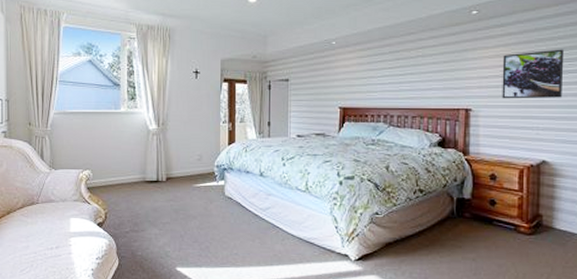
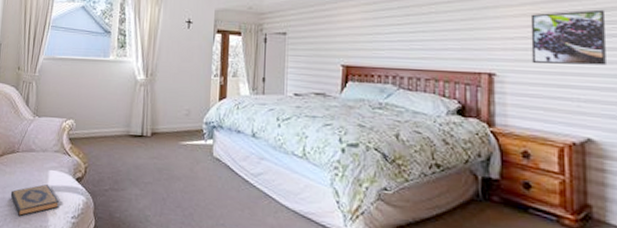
hardback book: none [34,231,82,262] -> present [10,184,59,217]

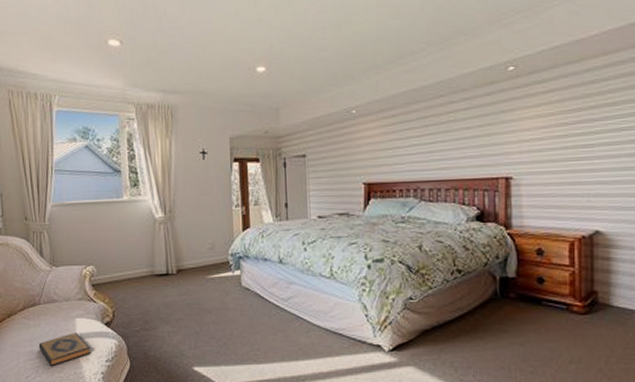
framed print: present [530,9,606,66] -> none [545,104,616,164]

